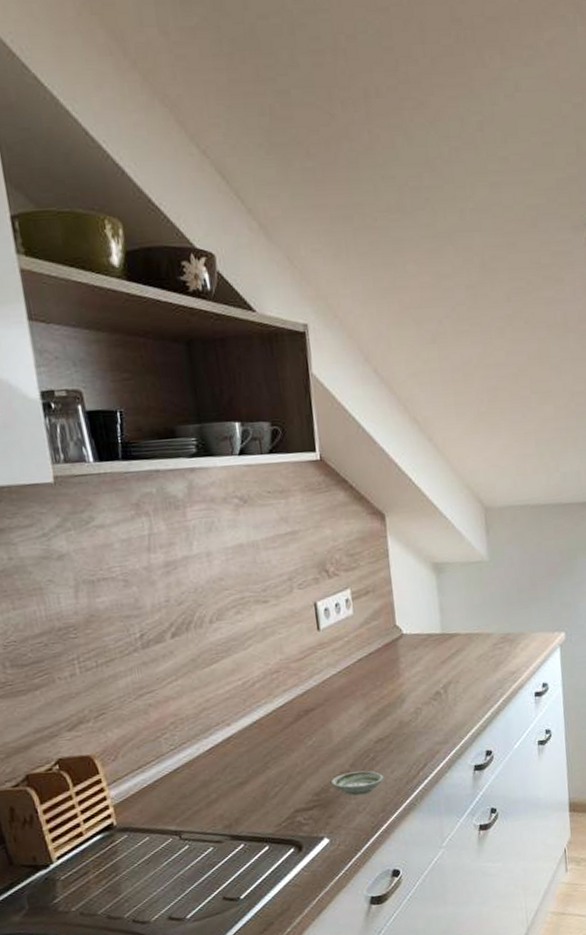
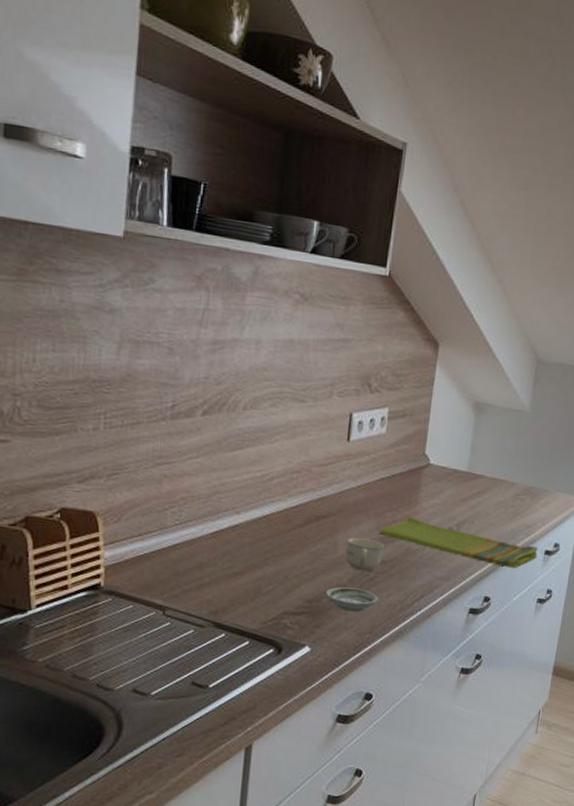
cup: none [340,720,378,754] -> present [345,538,385,572]
dish towel: none [368,689,529,718] -> present [378,516,539,569]

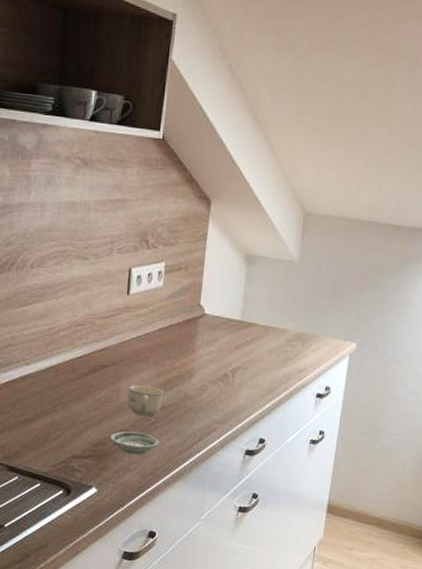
dish towel: present [378,516,539,569] -> none [158,364,310,412]

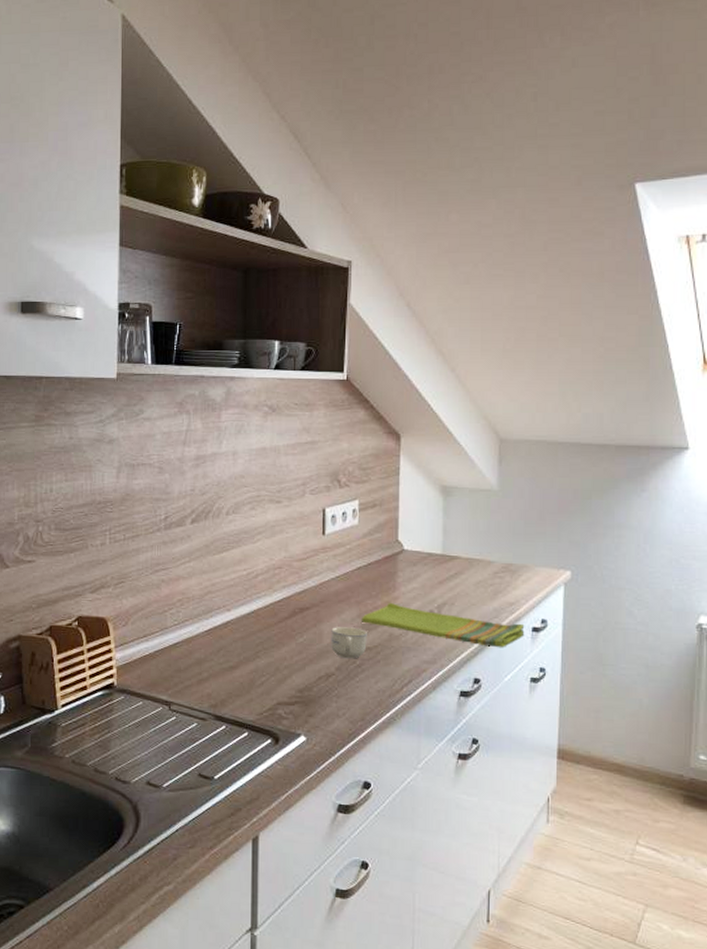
saucer: present [109,431,159,455] -> none [315,675,367,700]
dish towel: none [158,364,310,412] -> present [360,602,525,648]

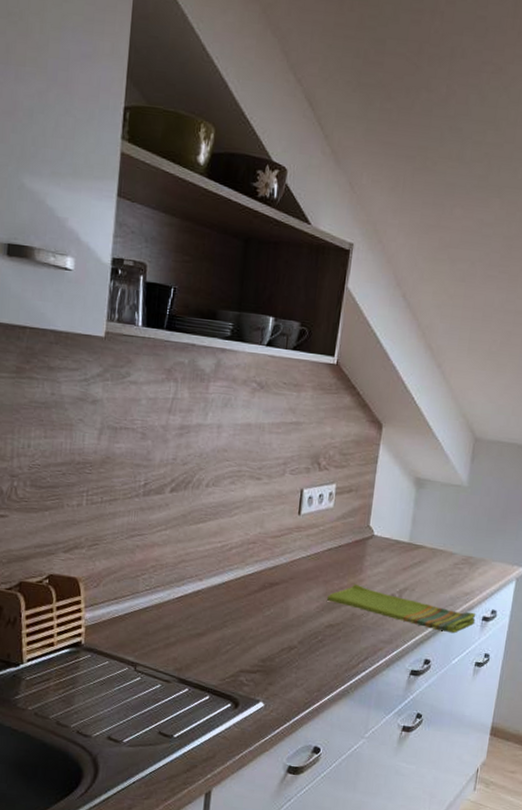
cup: present [331,627,368,659] -> none [296,603,332,635]

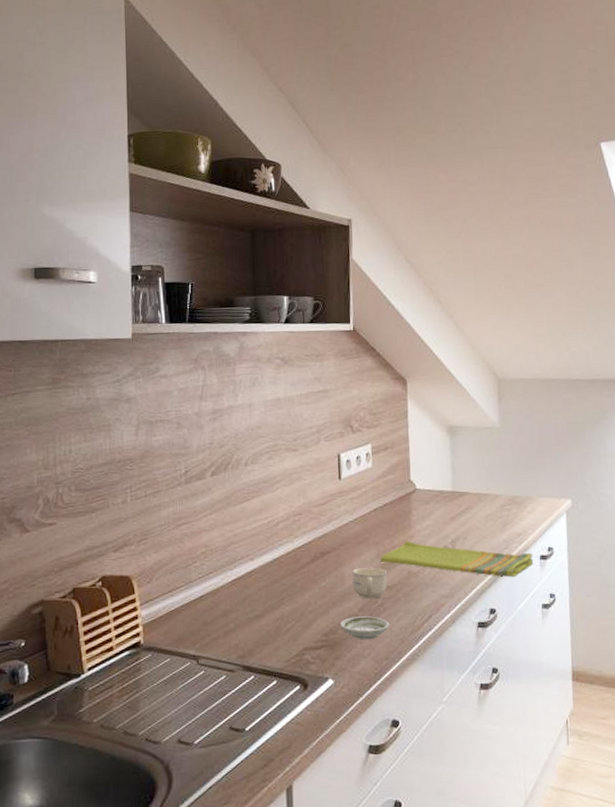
saucer: none [277,648,326,672] -> present [339,616,389,640]
cup: none [296,603,332,635] -> present [352,568,388,599]

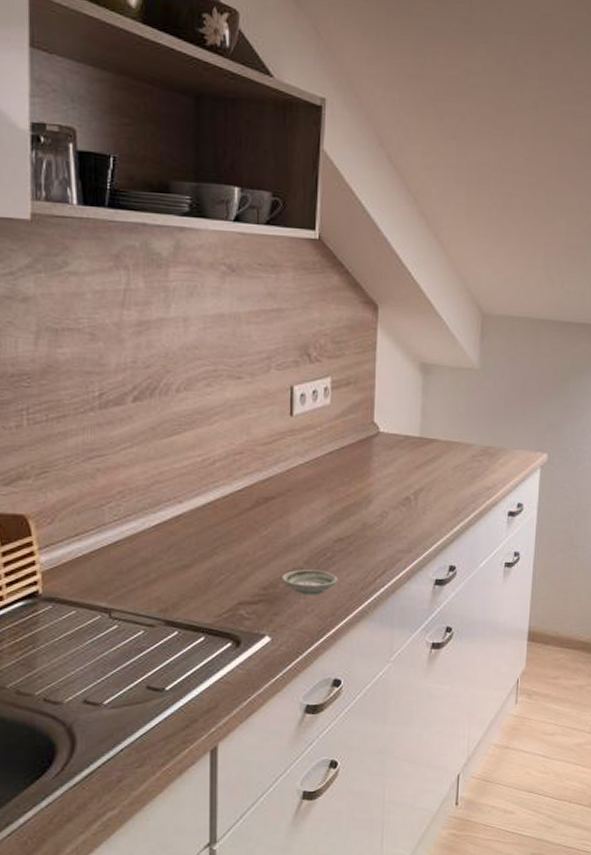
cup: present [352,568,388,599] -> none [299,517,340,551]
dish towel: present [380,540,534,578] -> none [332,489,501,534]

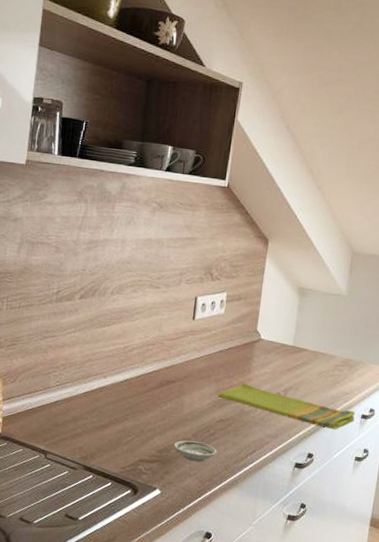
dish towel: none [332,489,501,534] -> present [217,382,356,430]

